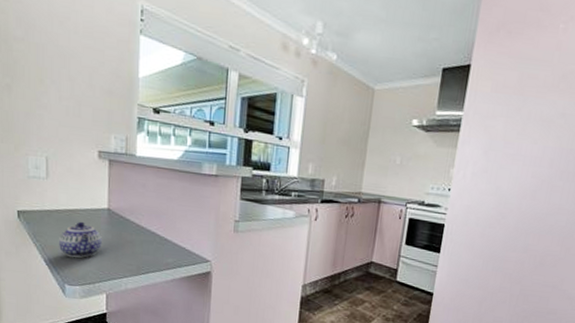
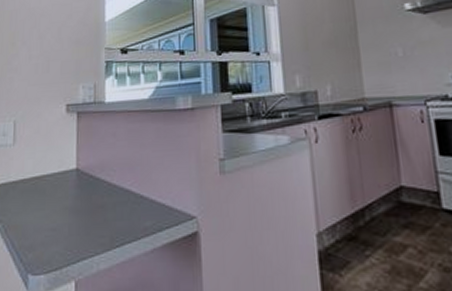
teapot: present [59,221,102,258] -> none [23,189,70,238]

